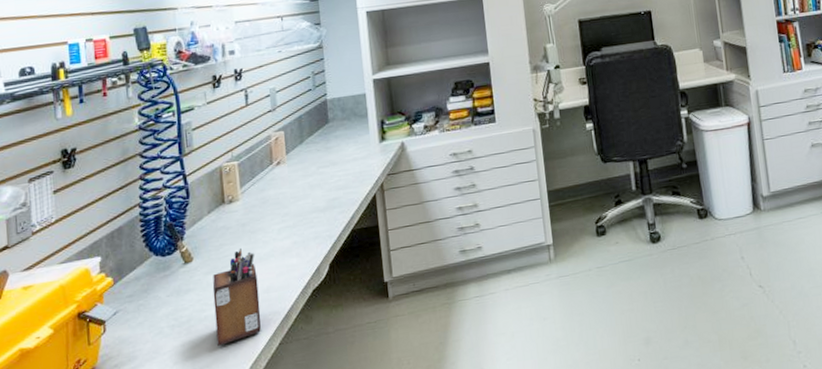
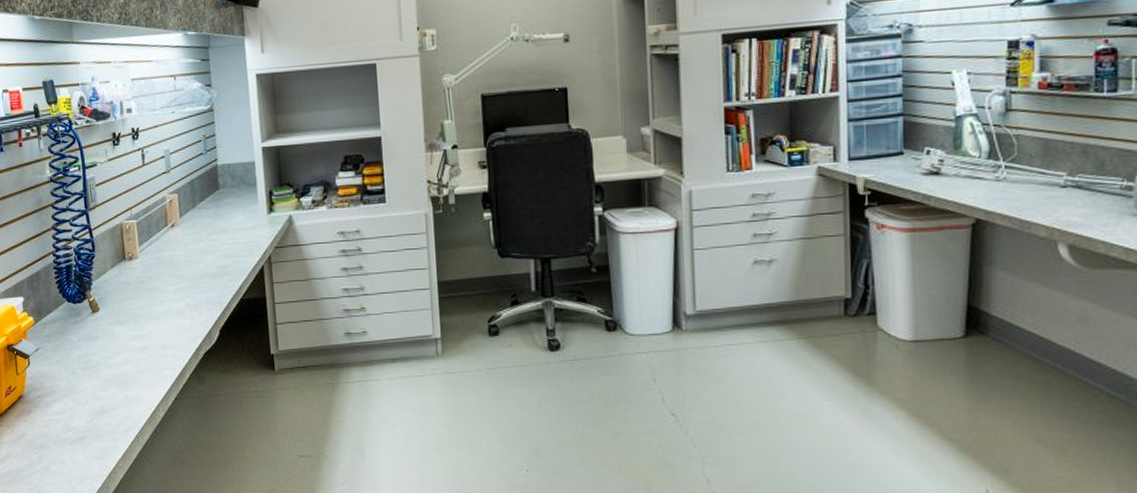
desk organizer: present [212,247,261,346] -> none [116,303,159,392]

